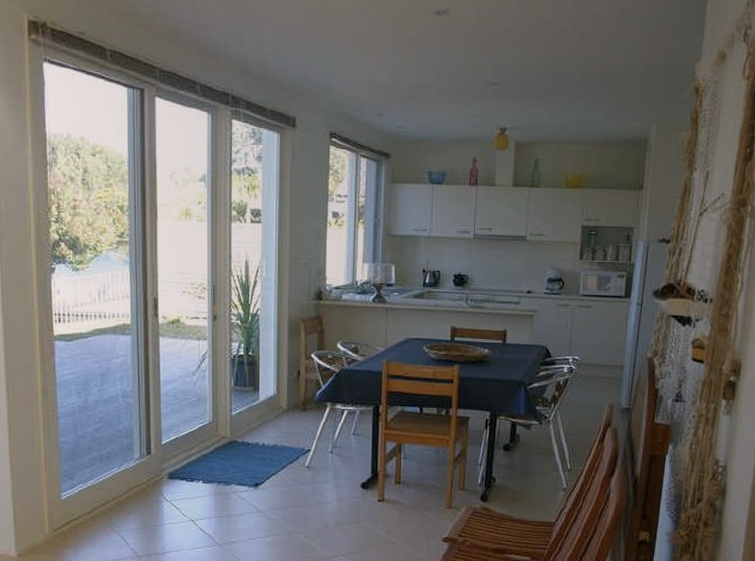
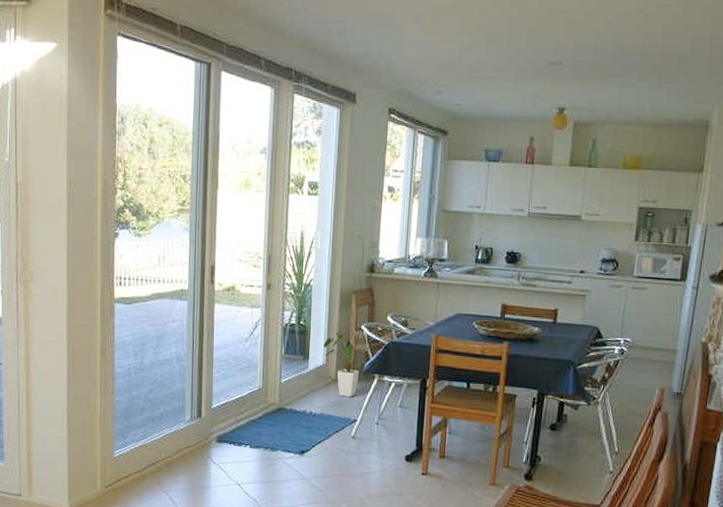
house plant: none [273,361,321,427] -> present [323,331,371,397]

